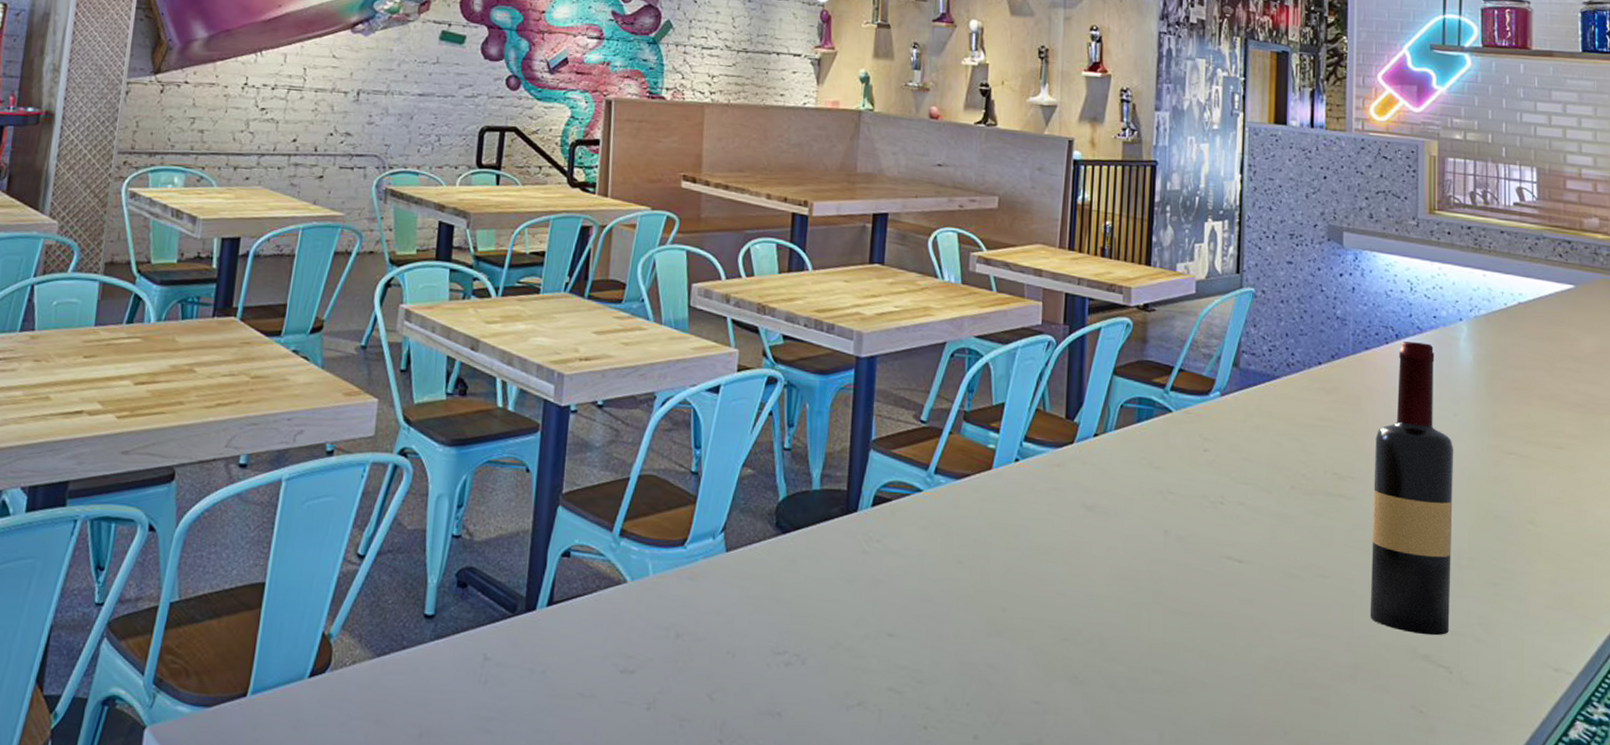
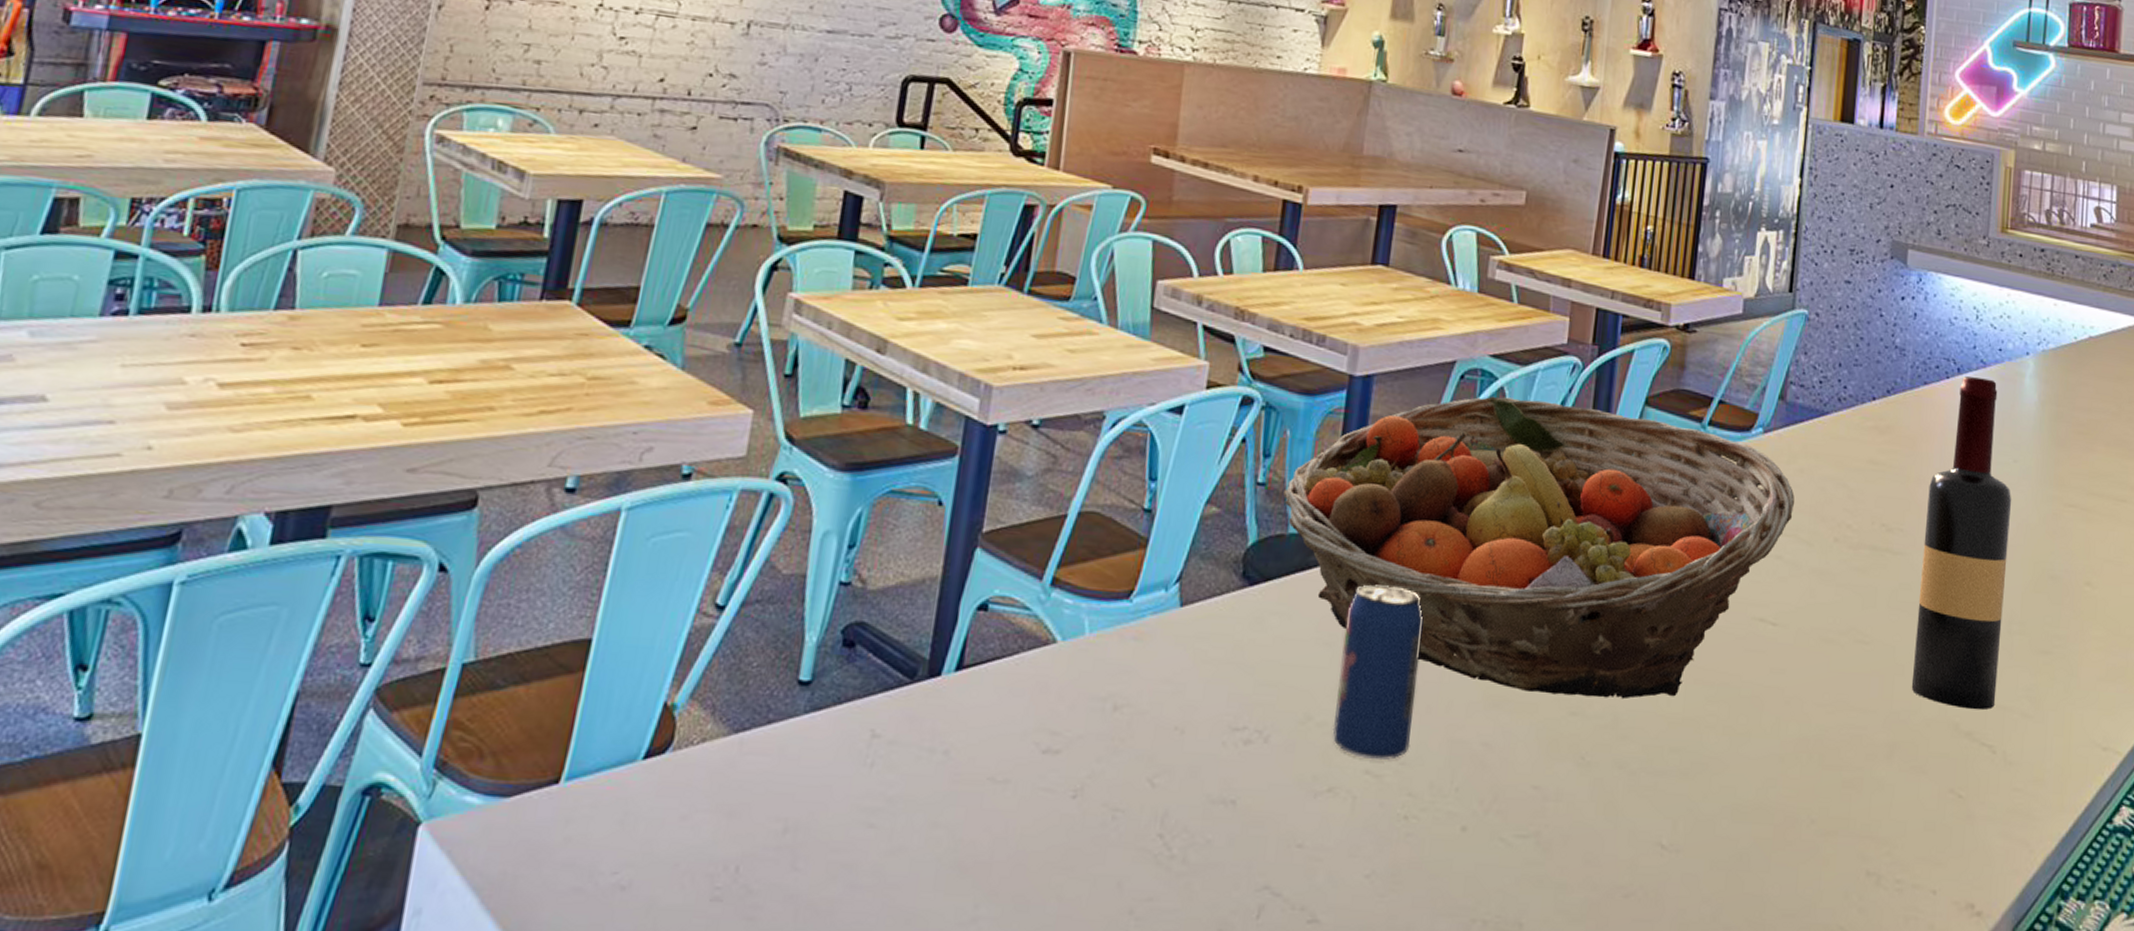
fruit basket: none [805,371,1252,627] -> present [1282,396,1795,699]
beverage can: none [859,531,931,680] -> present [1332,584,1424,761]

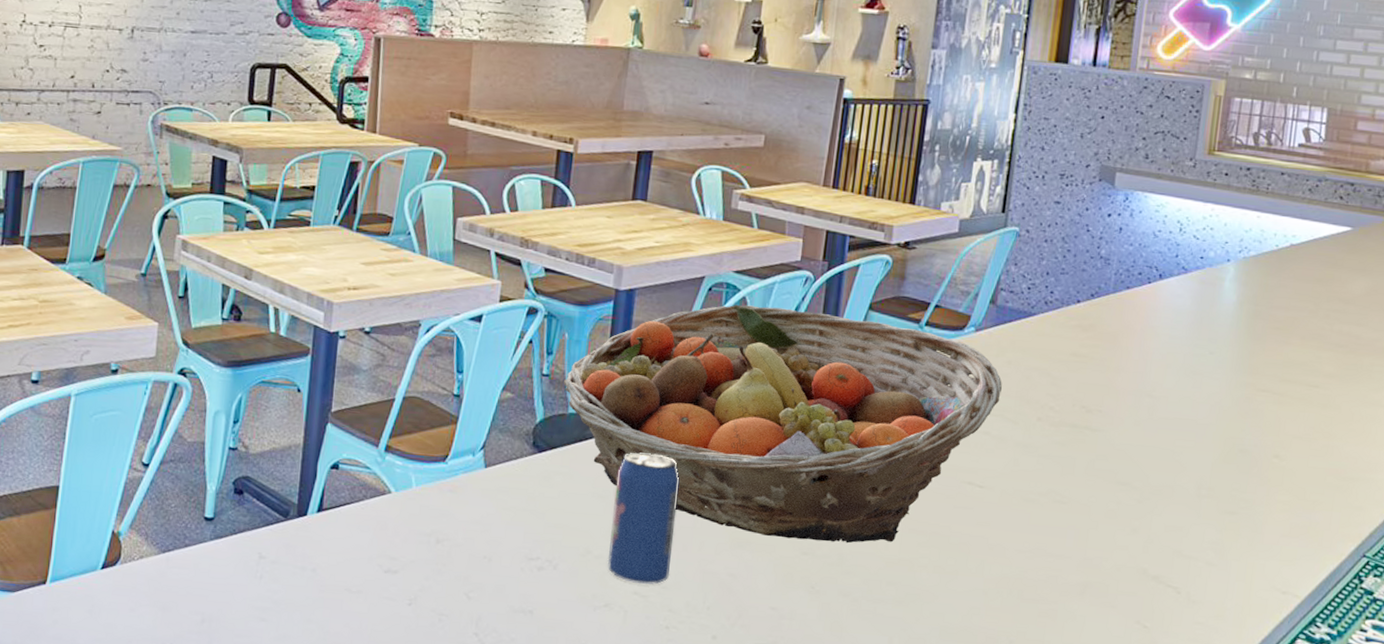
wine bottle: present [1911,376,2012,710] -> none [1104,281,1207,559]

